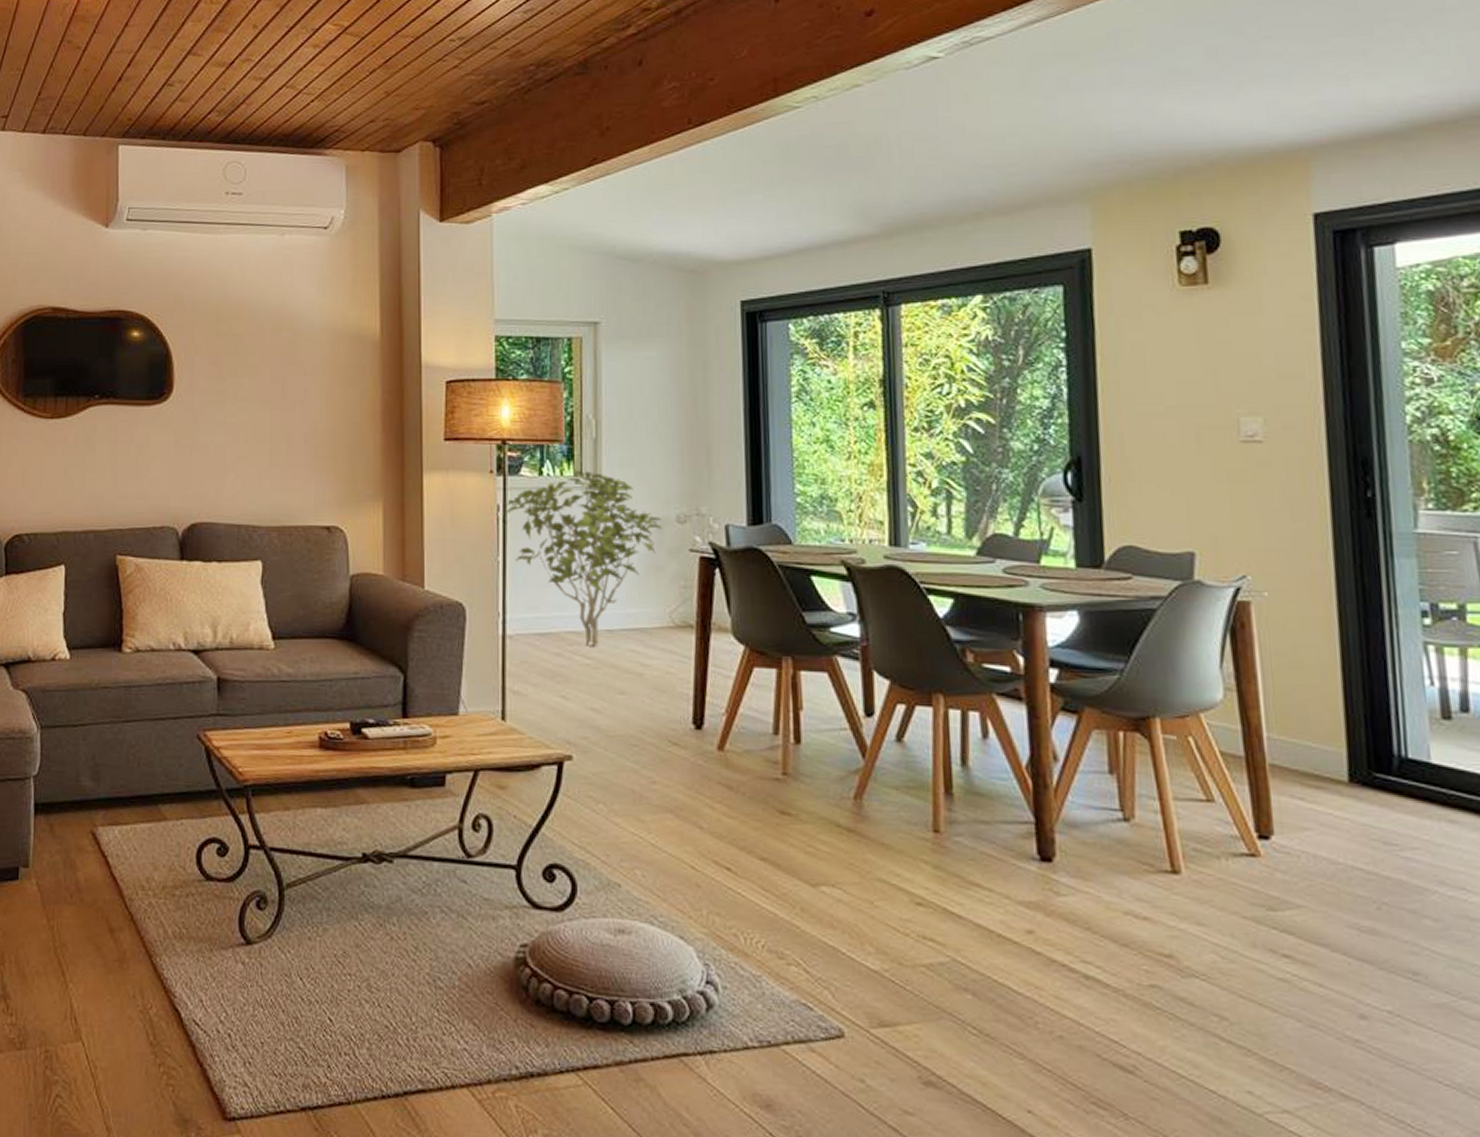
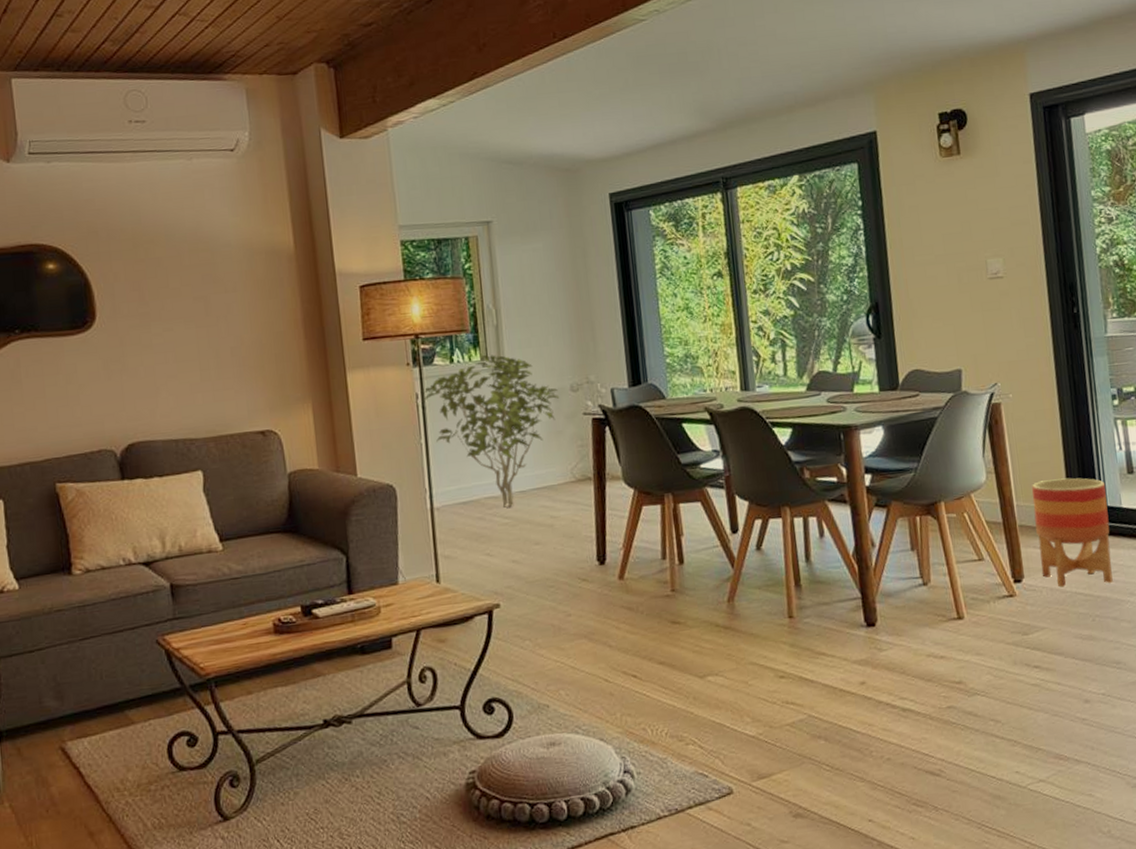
planter: none [1291,710,1412,864] -> present [1032,478,1113,587]

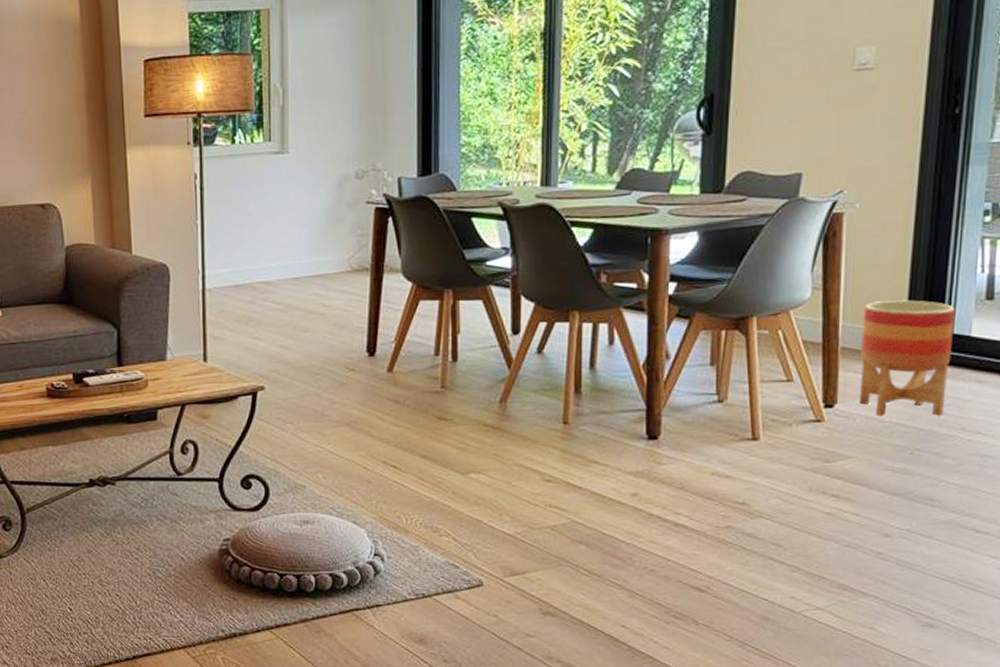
shrub: present [422,354,560,508] -> none [201,136,343,293]

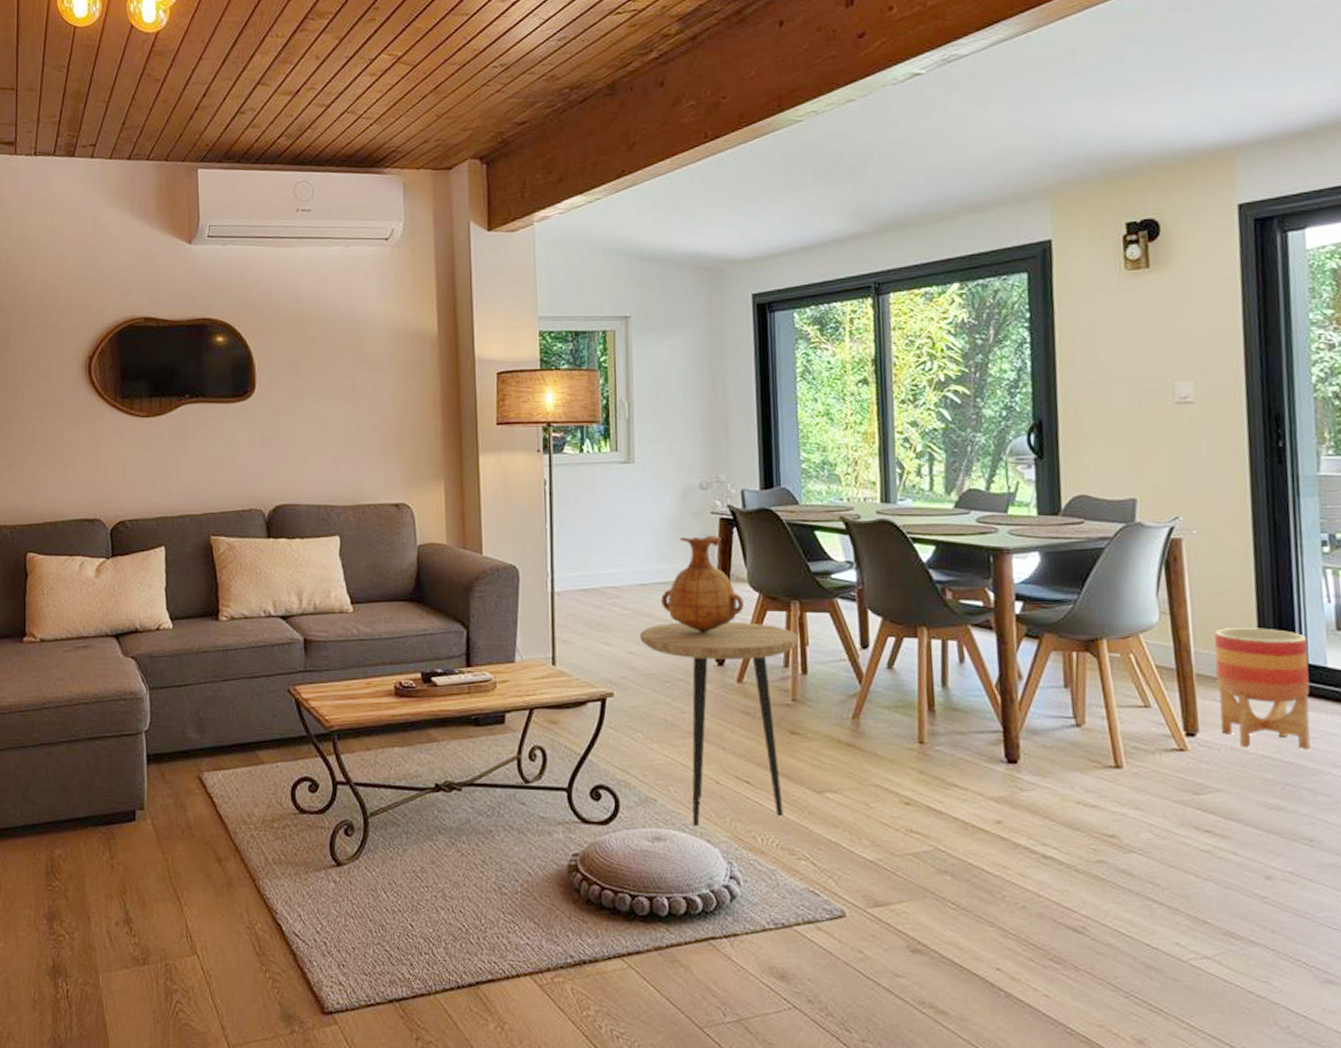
side table: none [292,312,450,510] -> present [640,621,798,827]
vase: none [314,225,397,326] -> present [661,535,744,634]

